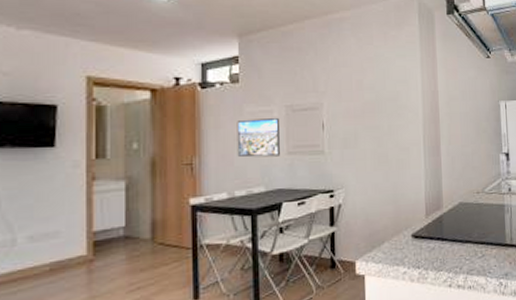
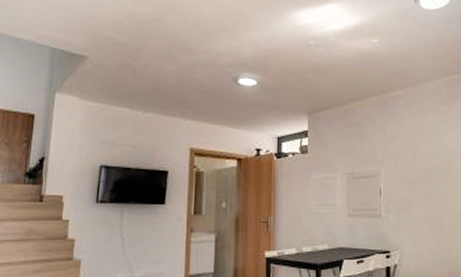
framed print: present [237,117,280,158] -> none [305,183,341,218]

